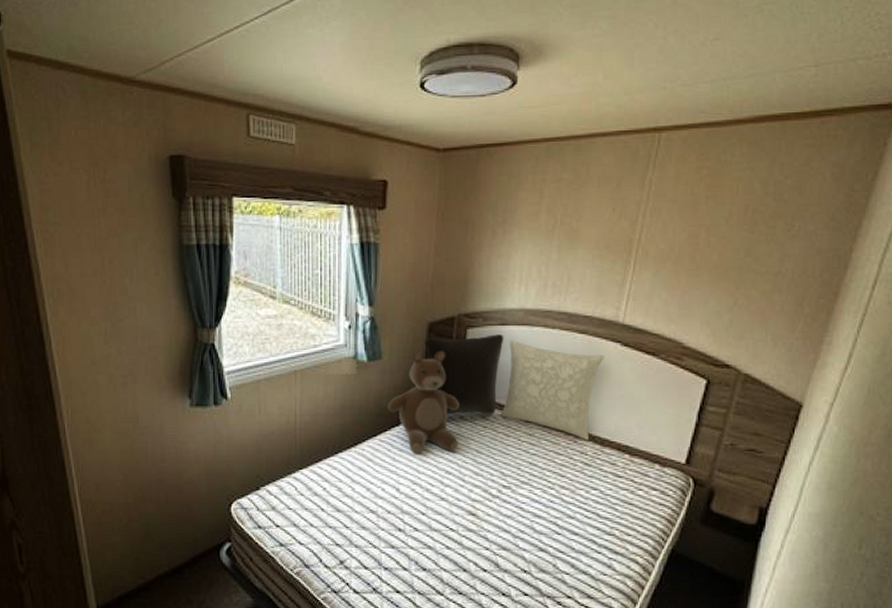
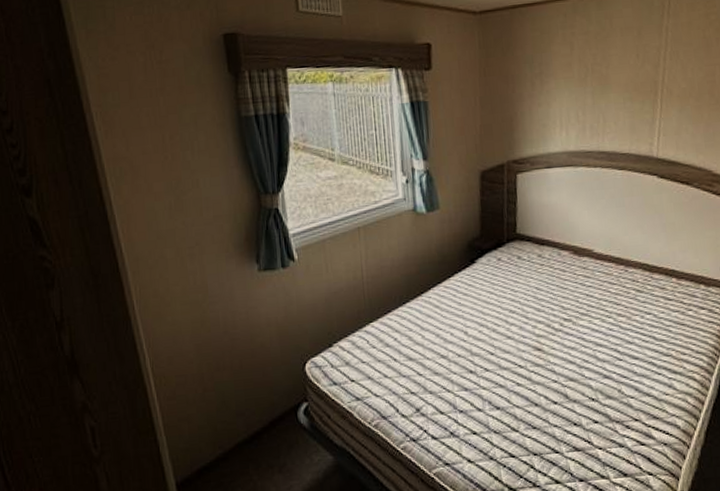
bear: present [388,351,459,453] -> none [449,197,519,296]
pillow: present [424,334,504,415] -> none [478,177,552,257]
pillow: present [499,340,604,440] -> none [554,181,644,268]

